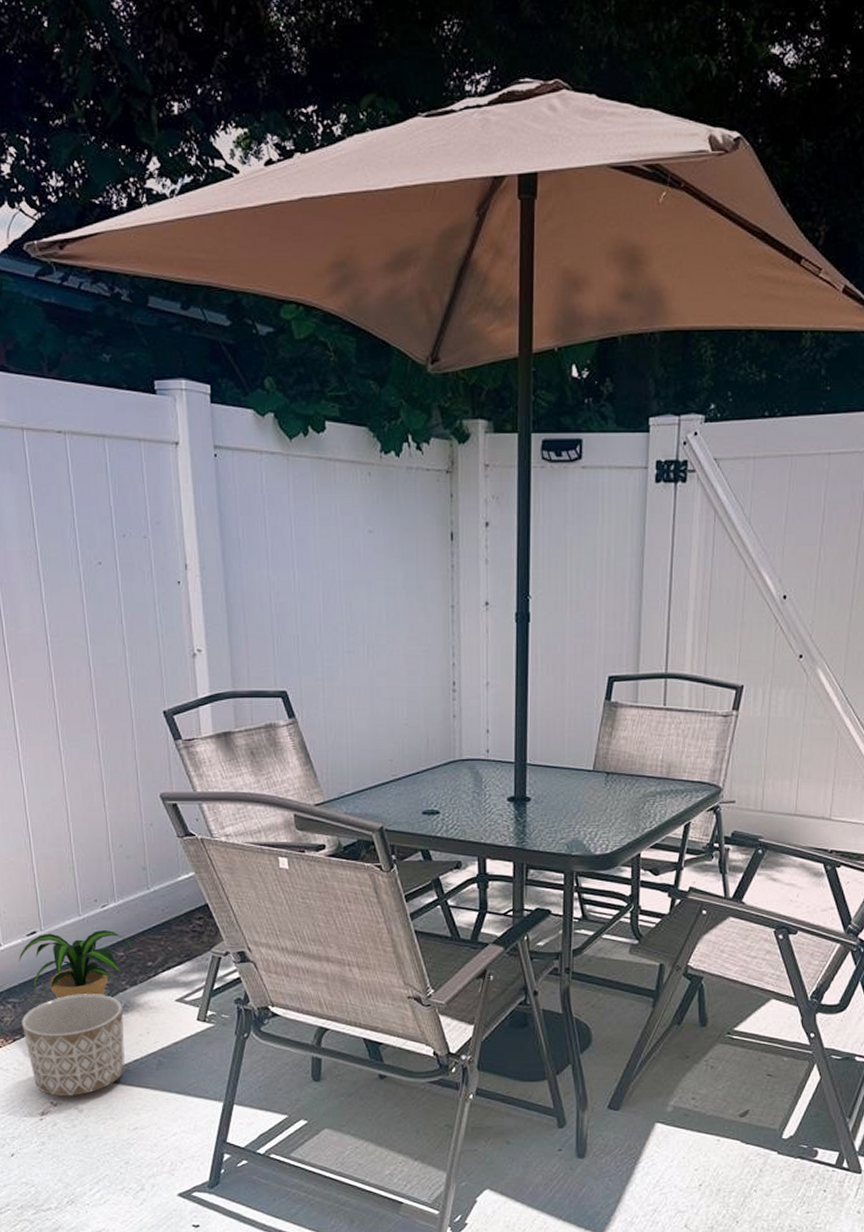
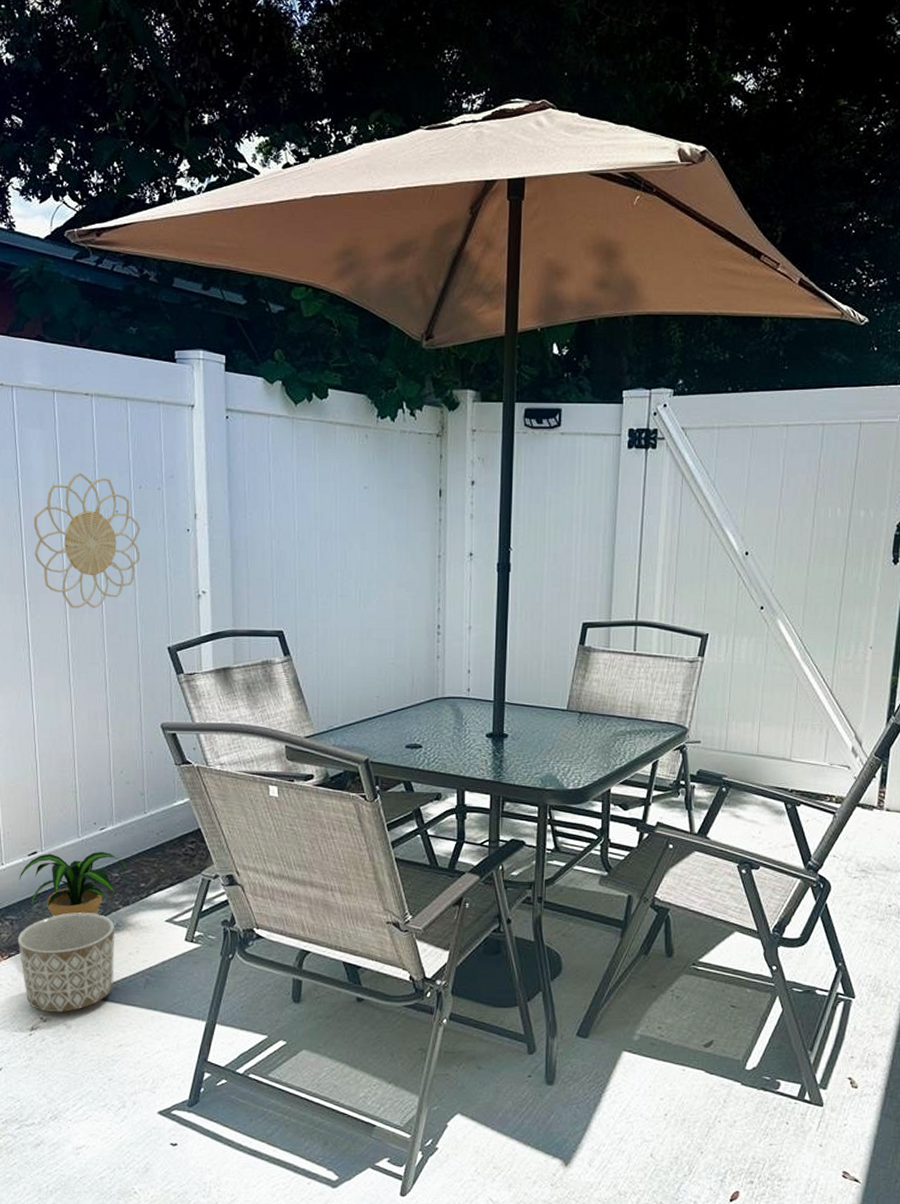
decorative wall piece: none [9,520,129,671] -> present [33,472,141,609]

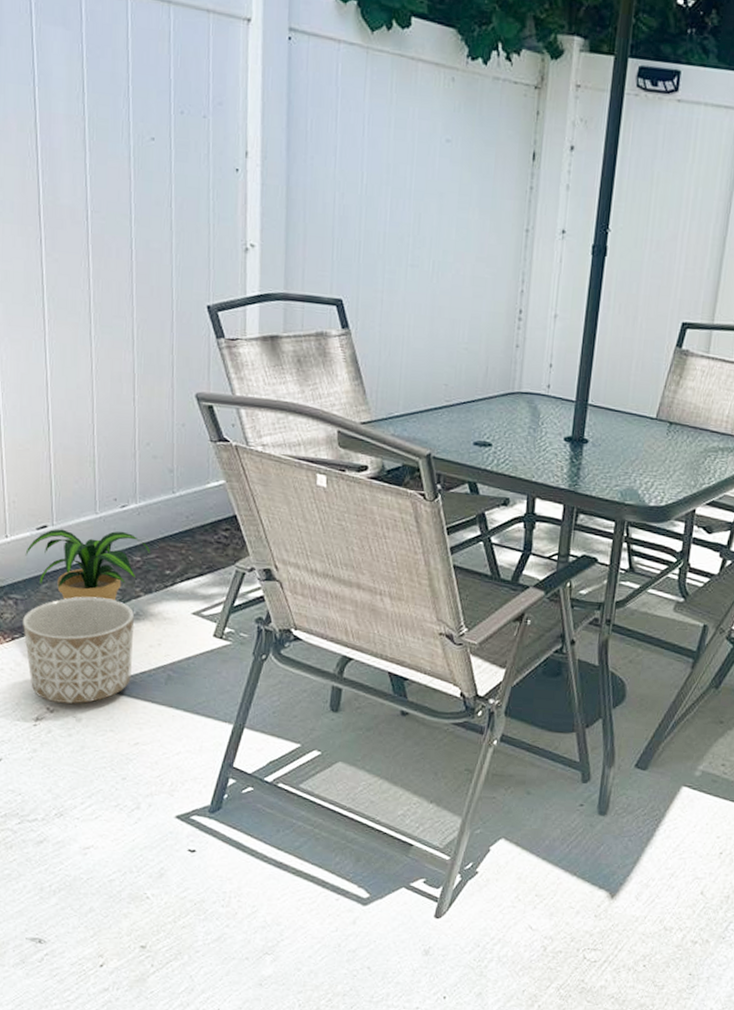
decorative wall piece: present [33,472,141,609] -> none [52,86,181,253]

